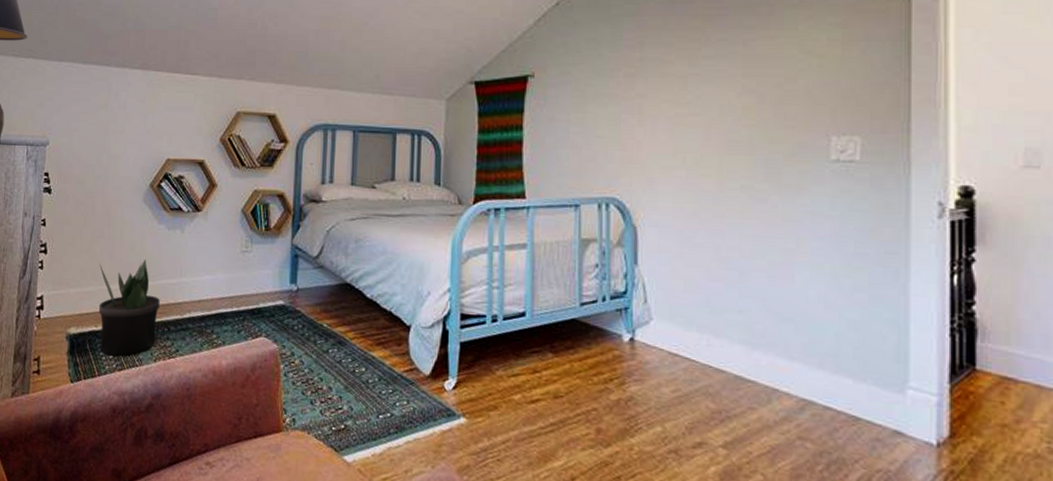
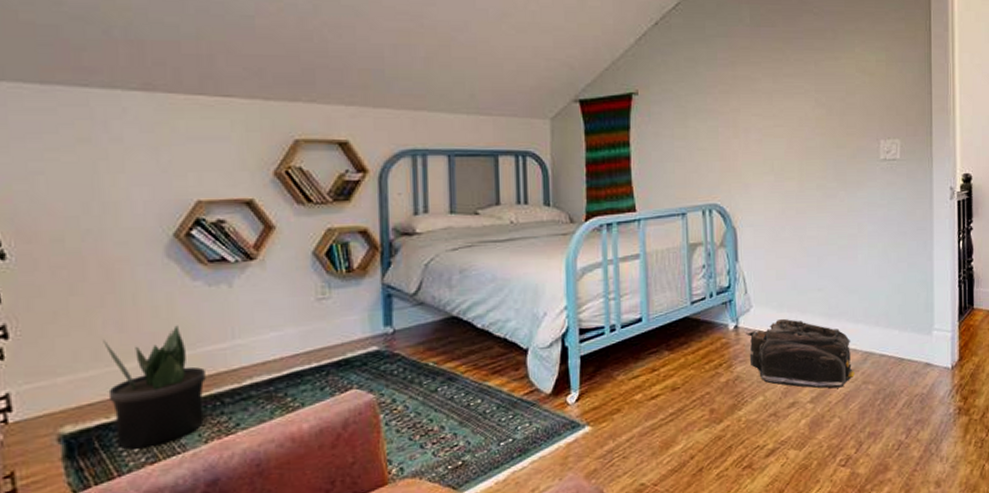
duffel bag: none [644,338,786,438] -> present [746,318,854,388]

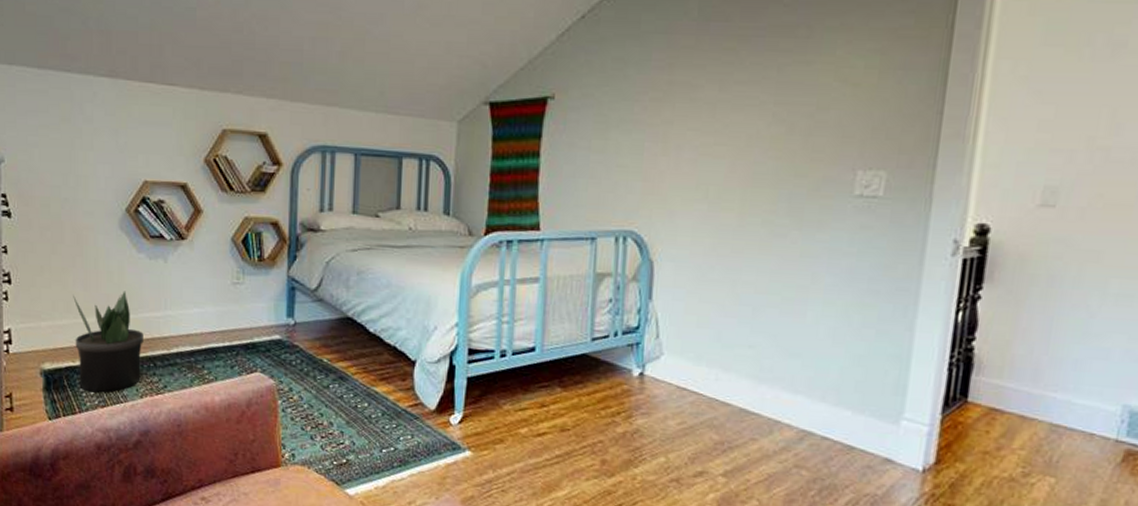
duffel bag: present [746,318,854,388] -> none [652,373,785,467]

